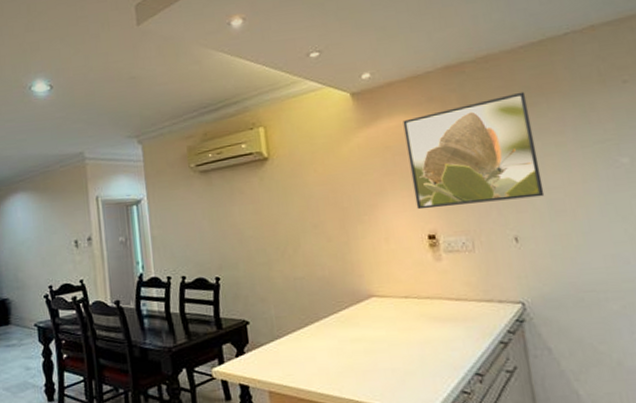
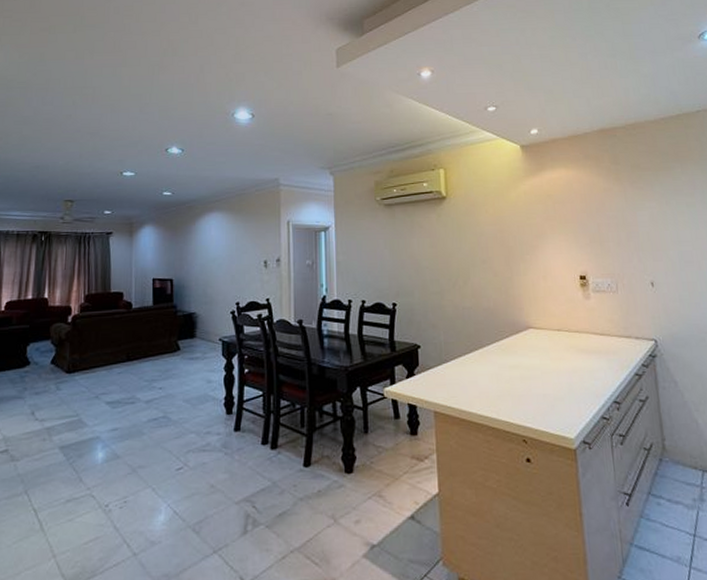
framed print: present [402,92,545,210] -> none [563,157,677,253]

